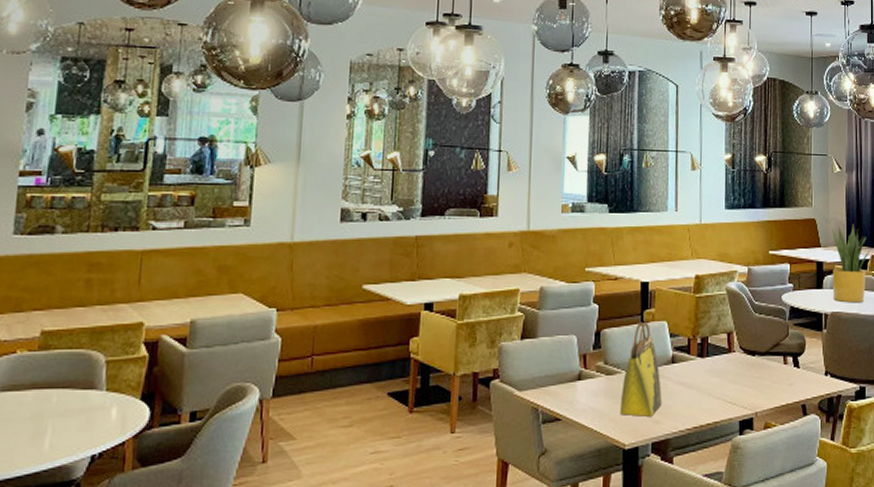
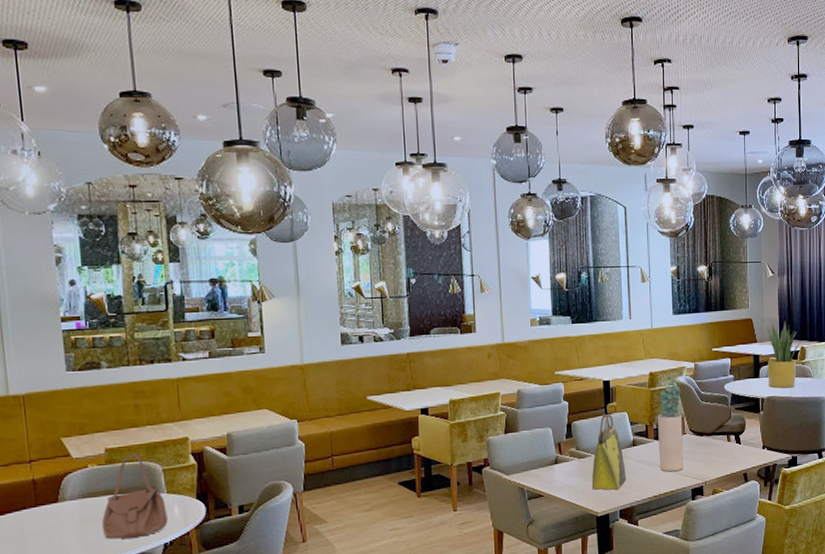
handbag: none [18,339,102,446] -> present [101,454,168,540]
vase: none [702,282,732,398] -> present [657,377,683,472]

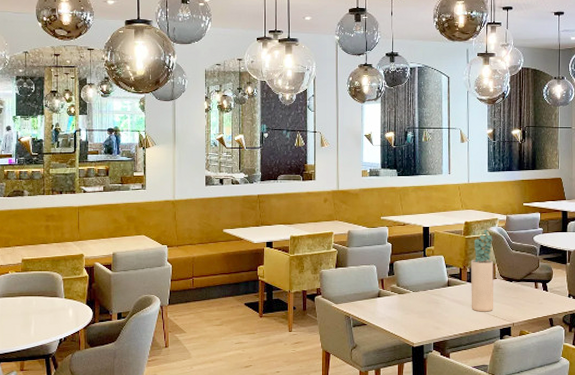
handbag: present [101,454,168,540] -> none [15,265,64,332]
tote bag: present [591,413,627,490] -> none [409,256,441,324]

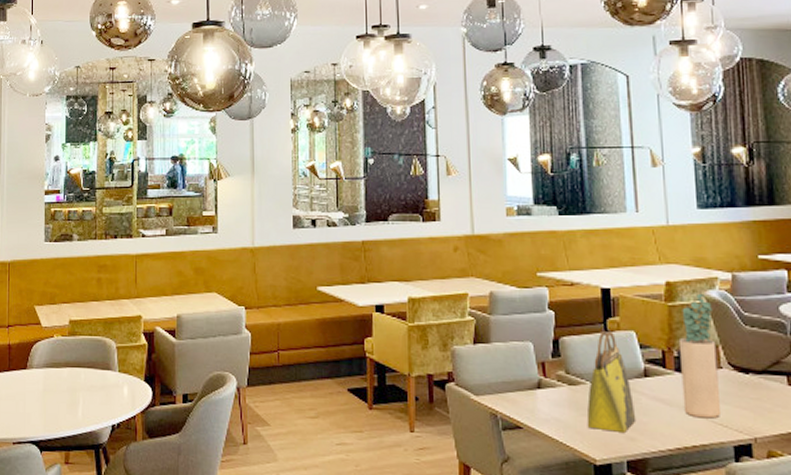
tote bag: none [409,256,441,324] -> present [586,330,637,432]

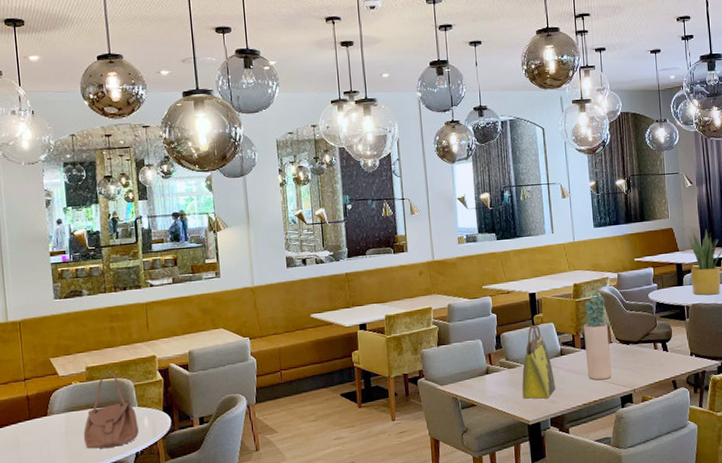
handbag: none [60,328,117,415] -> present [83,371,139,449]

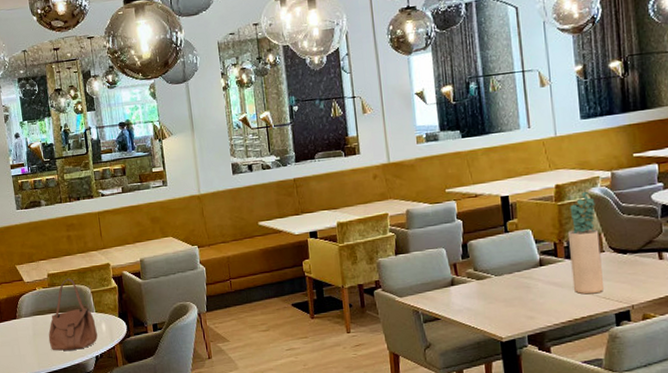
tote bag: present [522,324,556,399] -> none [493,231,535,314]

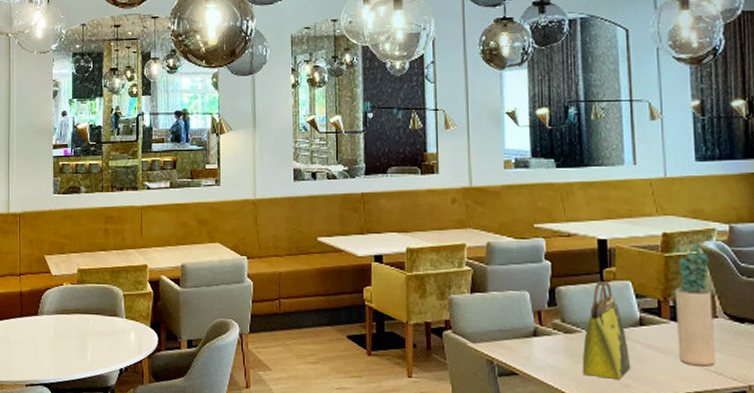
handbag: present [48,278,98,351] -> none [70,276,124,359]
tote bag: none [493,231,535,314] -> present [582,280,631,379]

